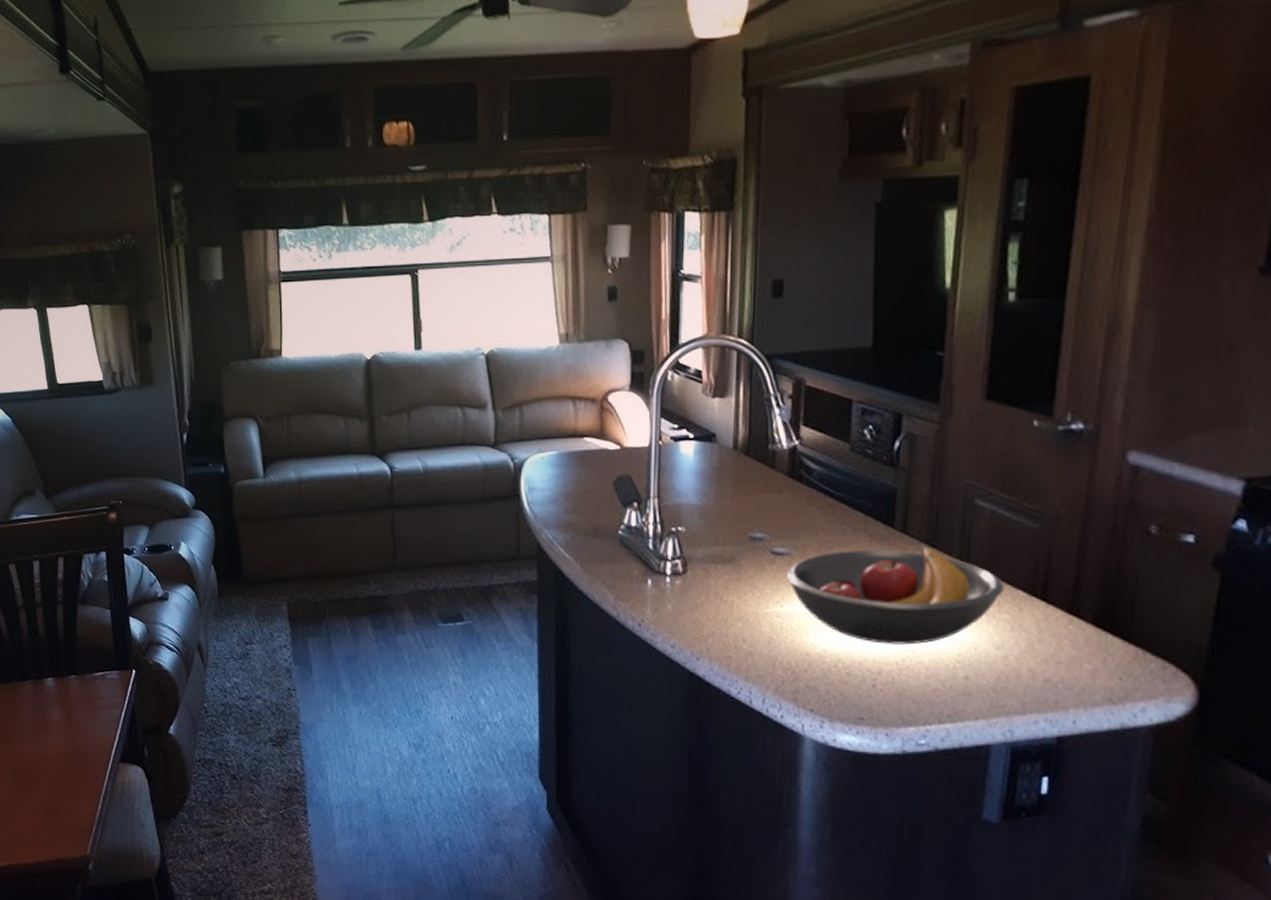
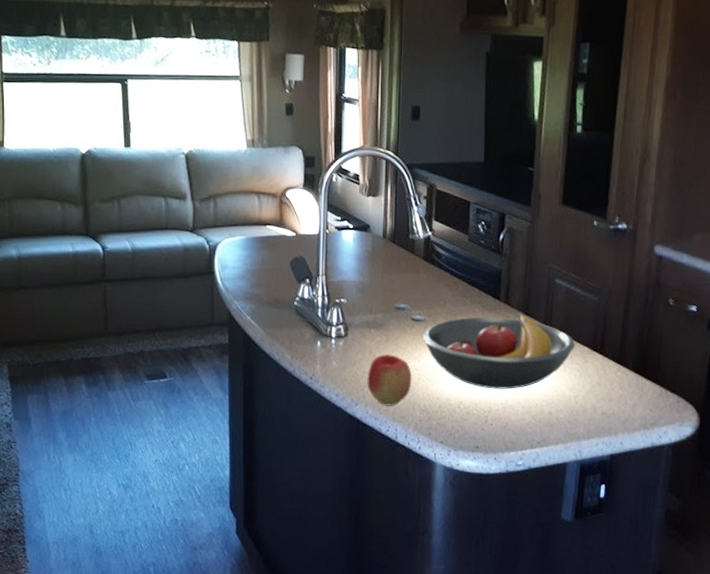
apple: none [712,595,772,662] -> present [367,353,412,406]

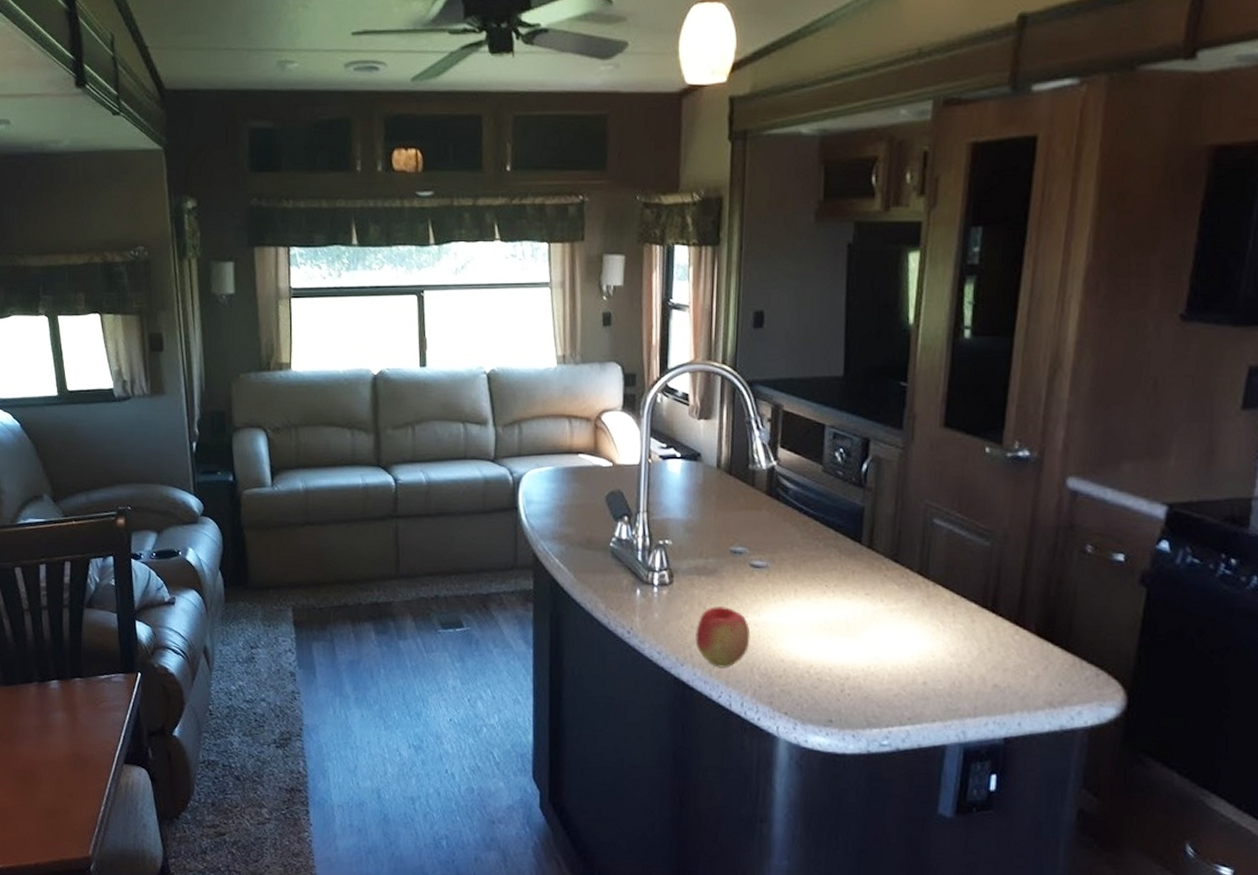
fruit bowl: present [422,313,575,389] -> none [763,560,959,653]

